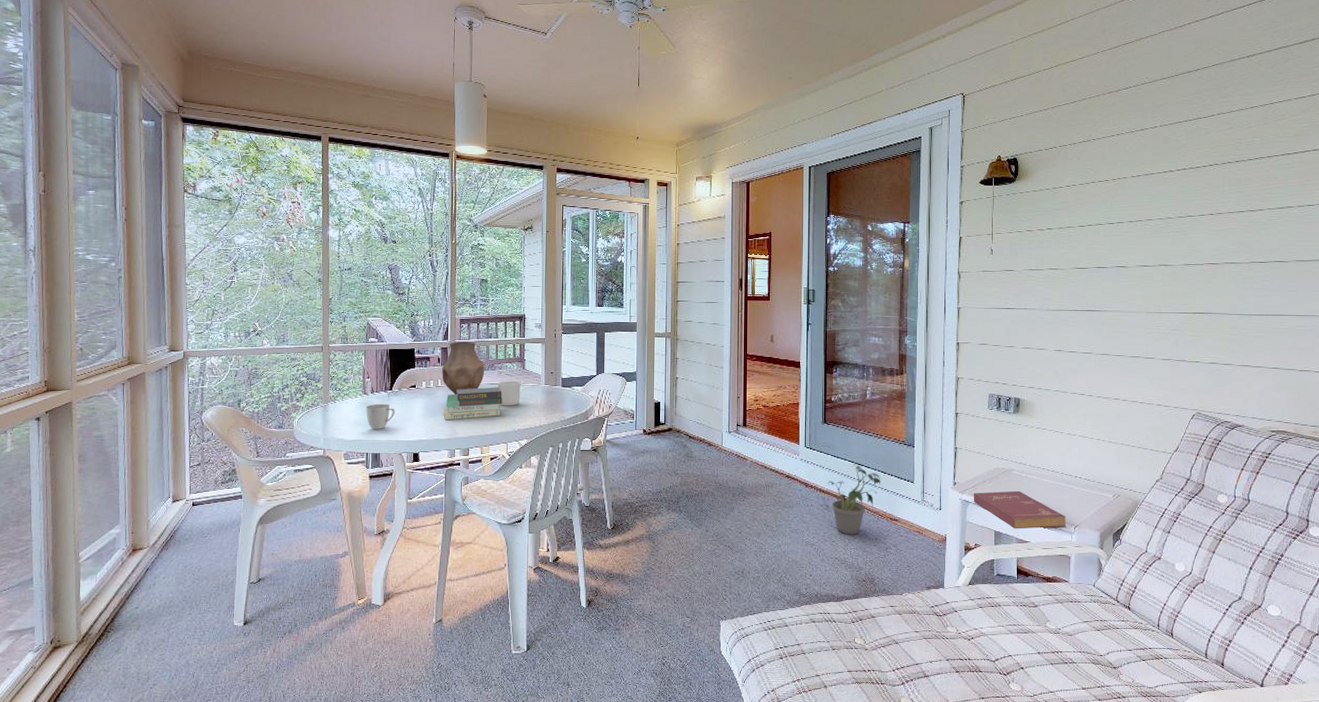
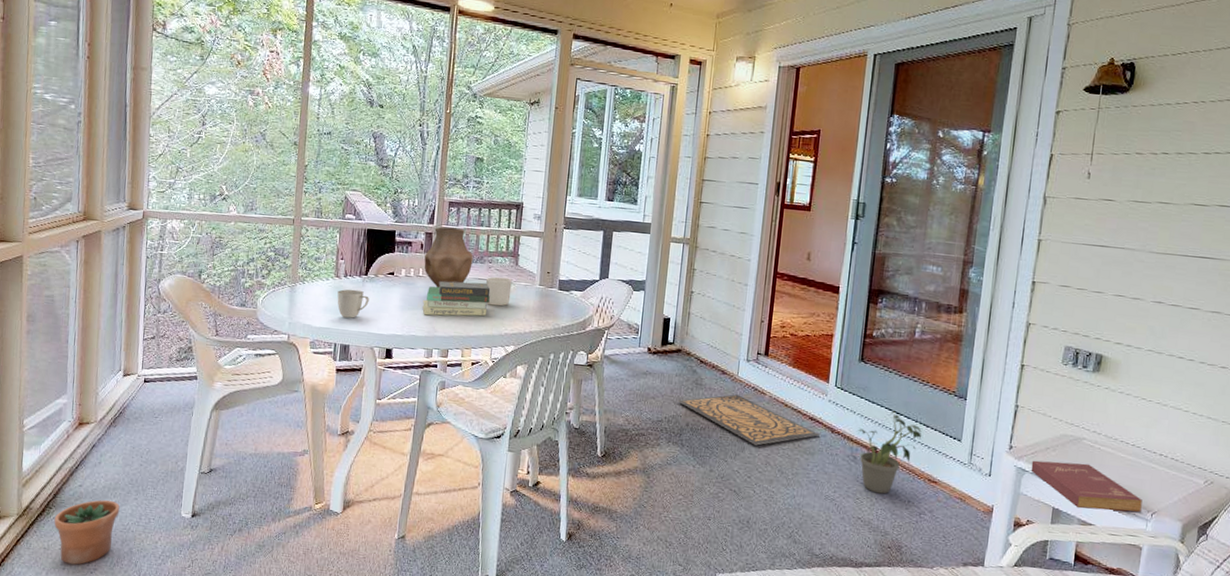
planter: none [113,619,175,682] -> present [54,500,120,565]
doormat: none [672,462,796,505] -> present [677,394,820,445]

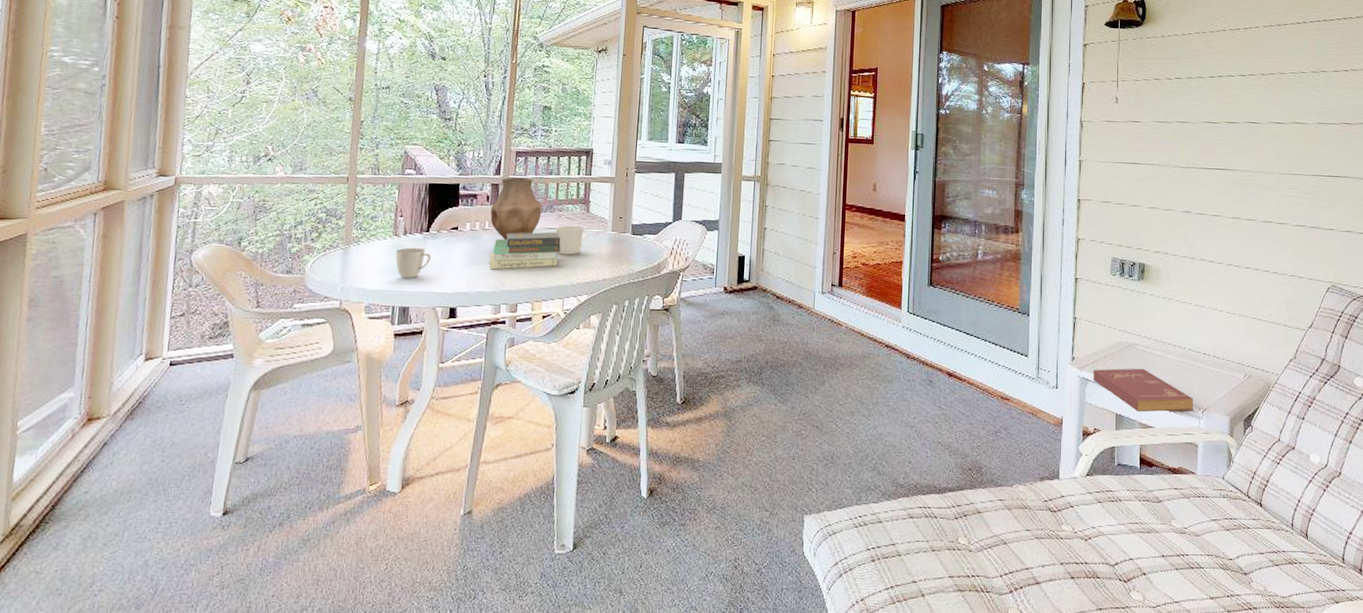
planter: present [54,500,120,565] -> none [50,507,135,588]
doormat: present [677,394,820,445] -> none [755,328,896,378]
potted plant: present [857,411,922,494] -> none [931,332,992,416]

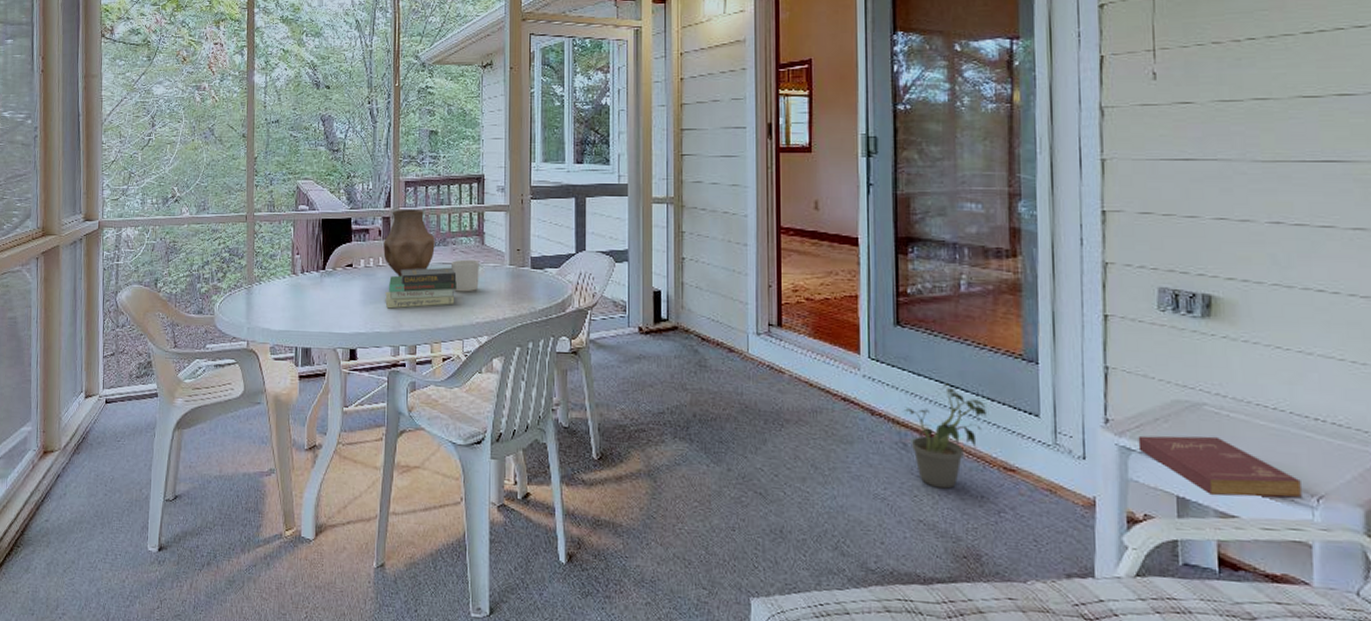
mug: present [395,247,431,278] -> none [295,286,329,318]
potted plant: none [931,332,992,416] -> present [903,384,988,489]

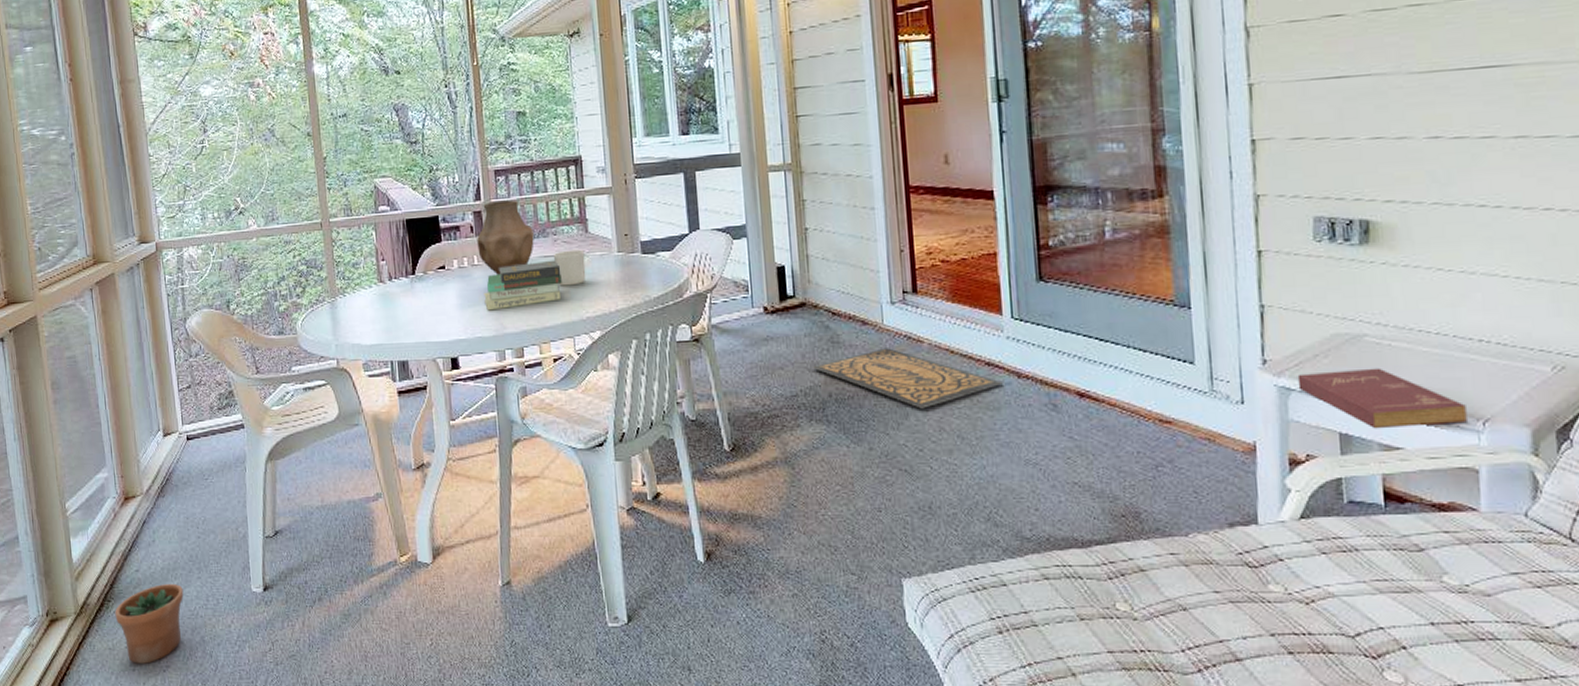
planter: none [22,535,86,609] -> present [115,584,184,664]
doormat: none [679,375,857,436] -> present [811,348,1003,409]
potted plant: present [903,384,988,489] -> none [1051,338,1140,448]

